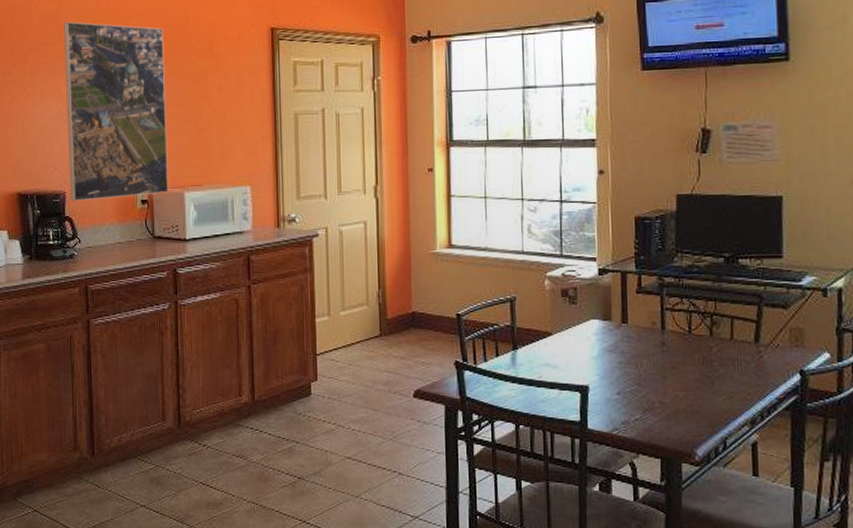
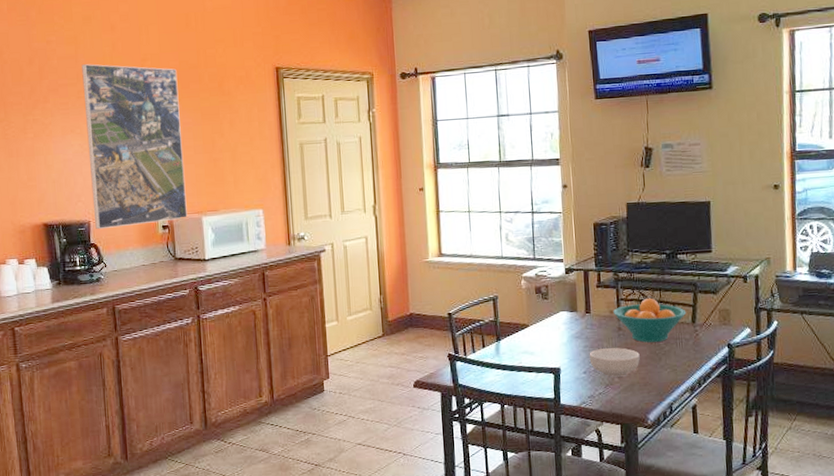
cereal bowl: none [624,366,688,401] -> present [589,348,640,377]
fruit bowl: none [656,309,748,362] -> present [614,298,686,343]

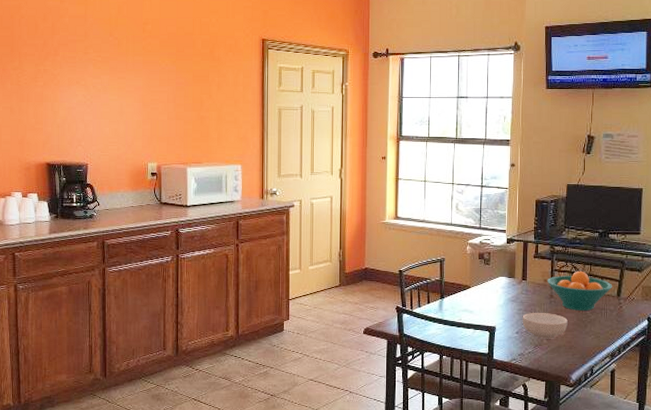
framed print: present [82,64,187,230] -> none [90,24,174,172]

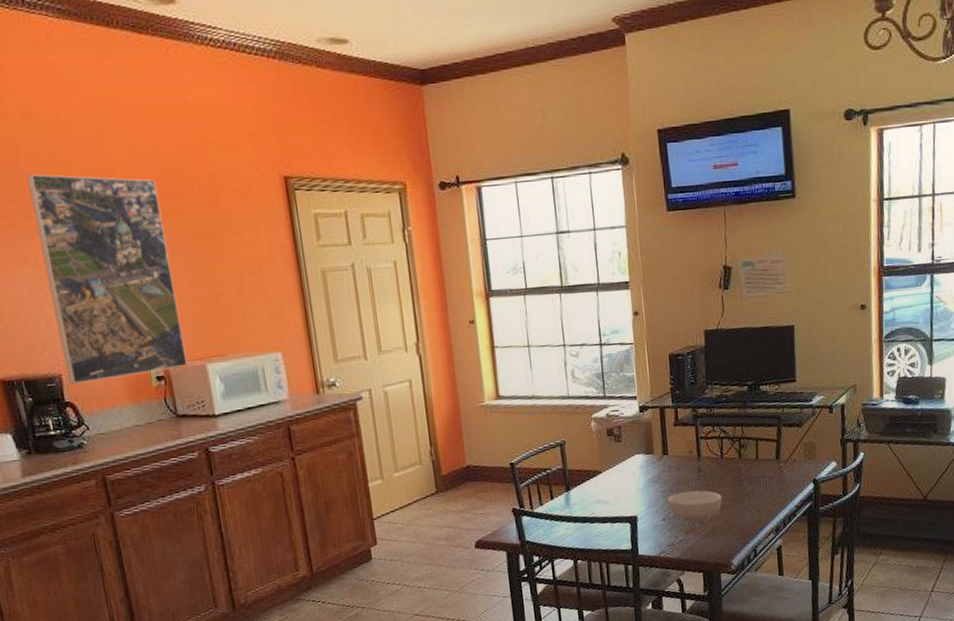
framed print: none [90,24,174,172] -> present [27,174,187,385]
fruit bowl: present [547,270,613,311] -> none [693,434,770,483]

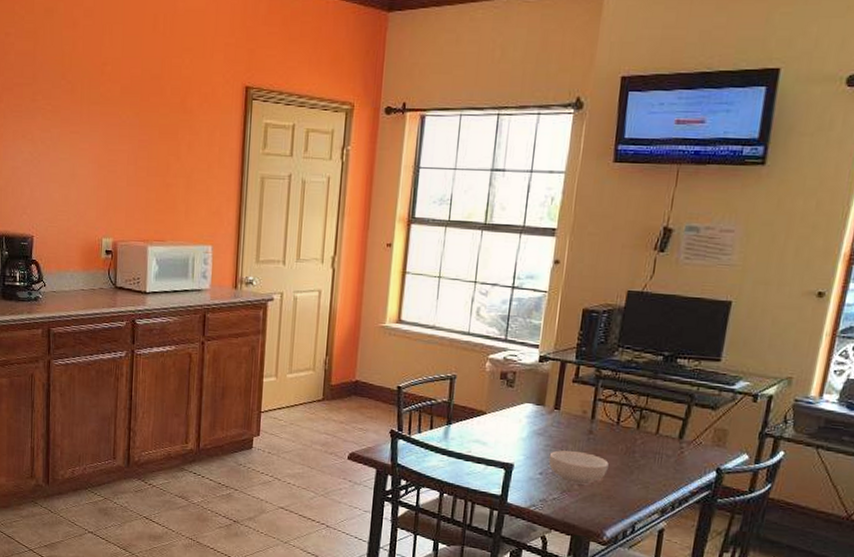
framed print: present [27,174,187,385] -> none [37,63,138,246]

